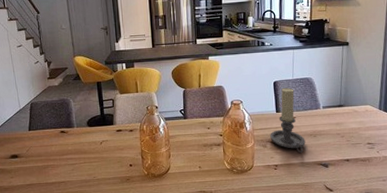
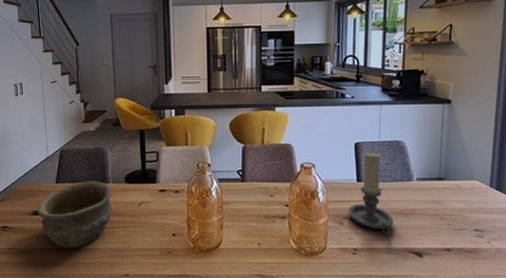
bowl: none [14,126,78,183] -> present [36,181,112,248]

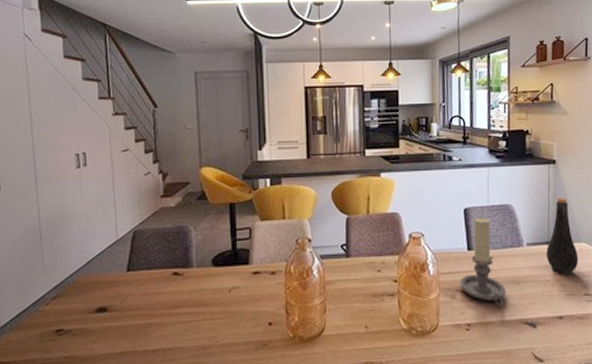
bowl: present [36,181,112,248] -> none [101,266,196,351]
bottle: none [436,136,470,211] -> present [546,197,579,275]

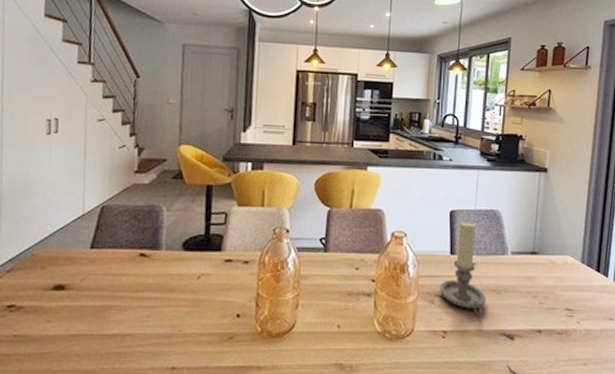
bottle: present [546,197,579,275] -> none [530,207,563,288]

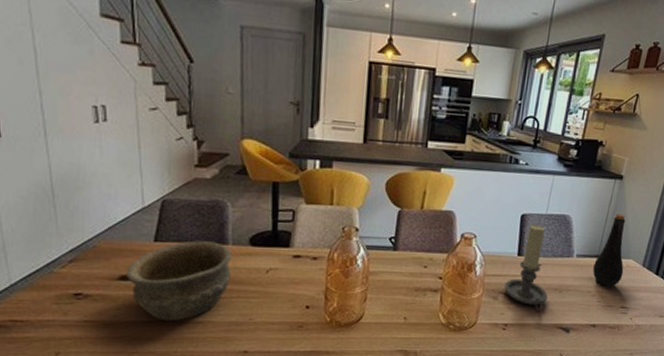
bowl: none [59,247,165,334] -> present [125,241,232,321]
bottle: none [530,207,563,288] -> present [593,214,626,288]

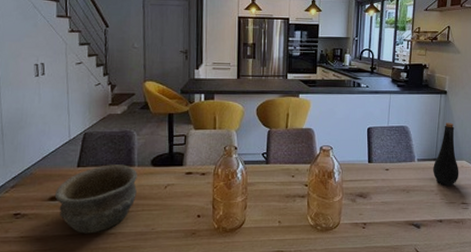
candle holder: present [504,225,548,312] -> none [360,136,398,211]

